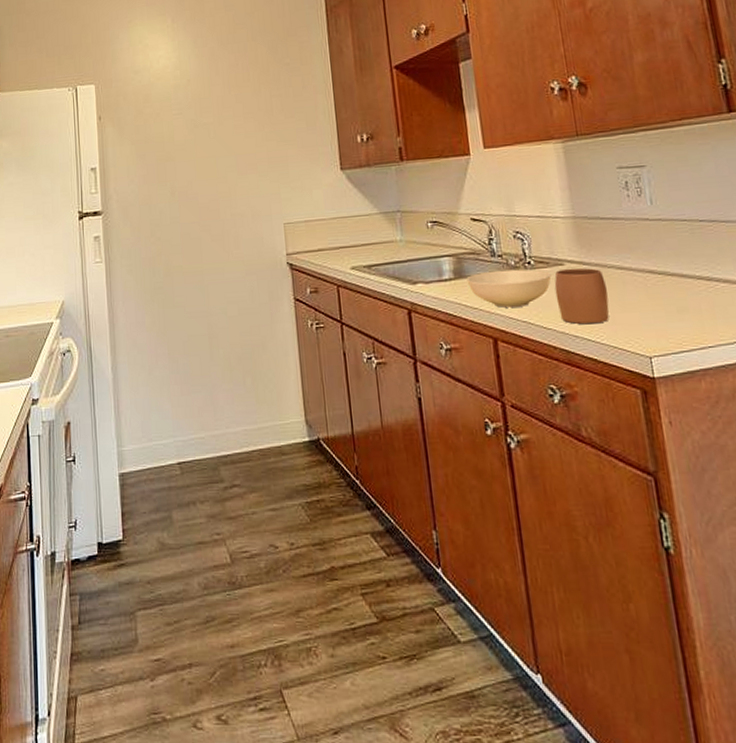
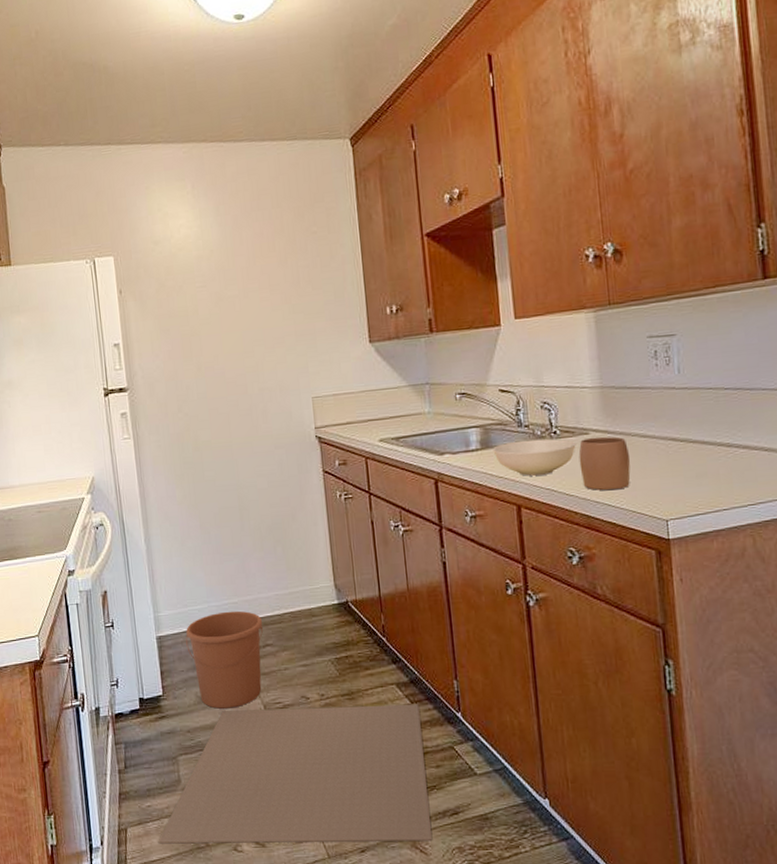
door mat: none [110,556,414,722] -> present [158,703,433,844]
bucket: none [149,446,231,557] -> present [185,610,264,709]

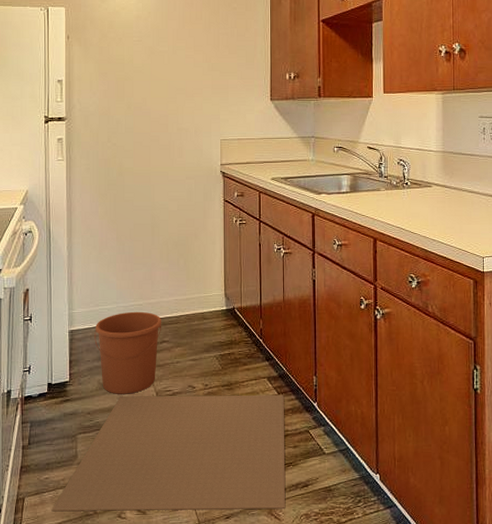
bowl: present [493,439,576,476] -> none [359,188,422,216]
mug: present [578,436,631,491] -> none [423,189,460,232]

